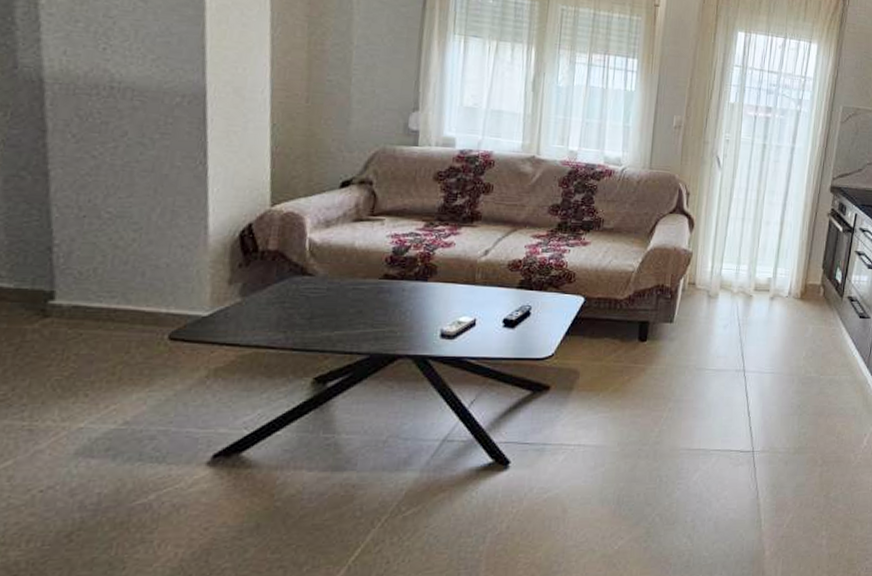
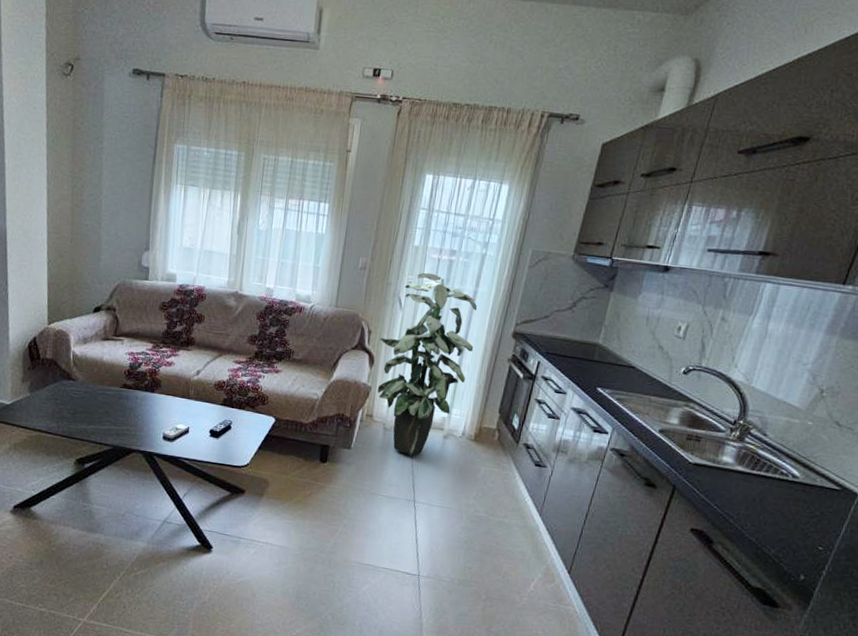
indoor plant: none [699,130,796,322] -> present [377,272,478,456]

